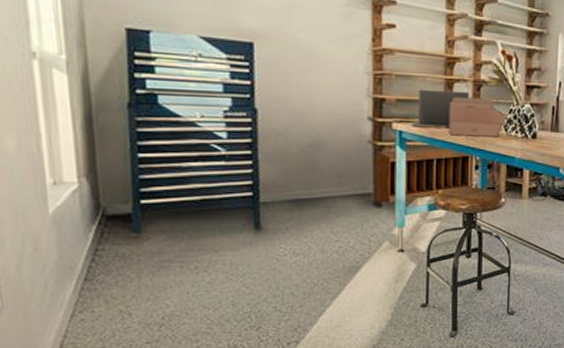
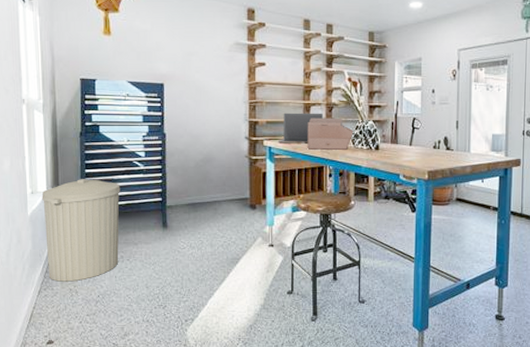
trash can: none [70,166,192,301] -> present [41,179,120,282]

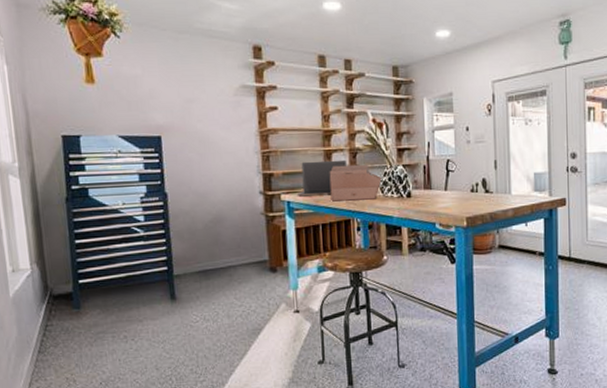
trash can: present [41,179,120,282] -> none [25,251,121,371]

